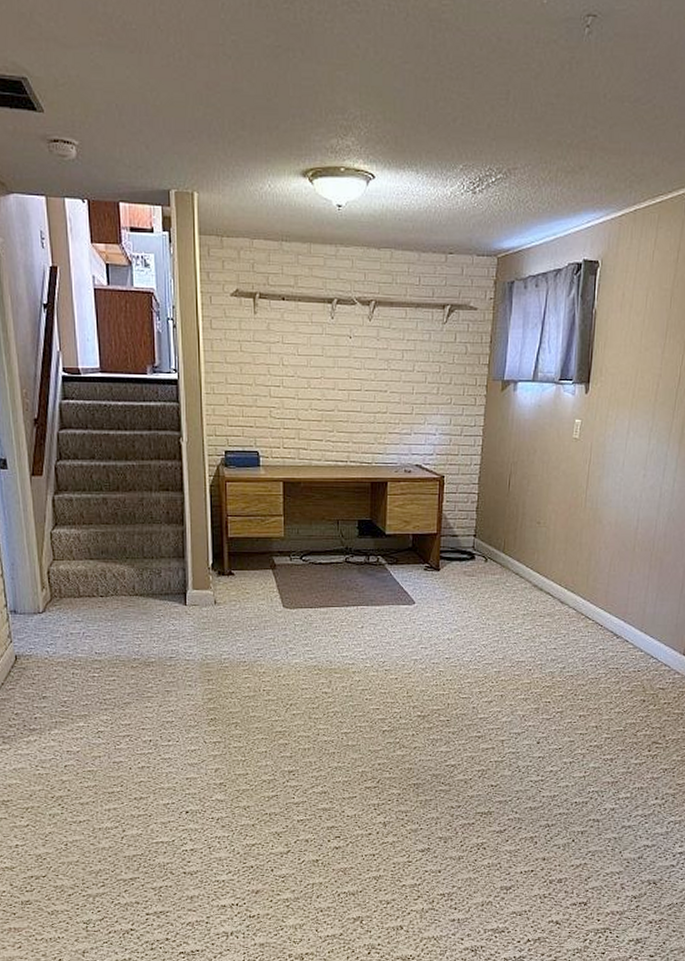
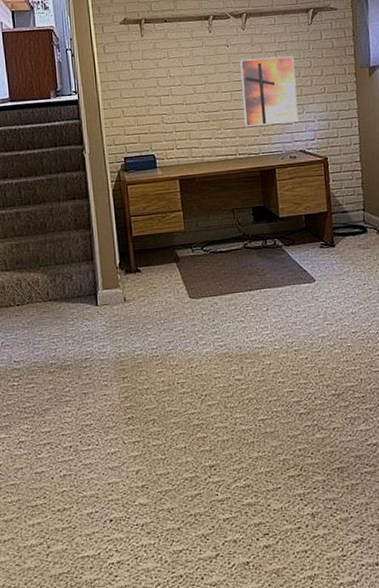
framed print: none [360,354,421,433] -> present [240,55,299,127]

